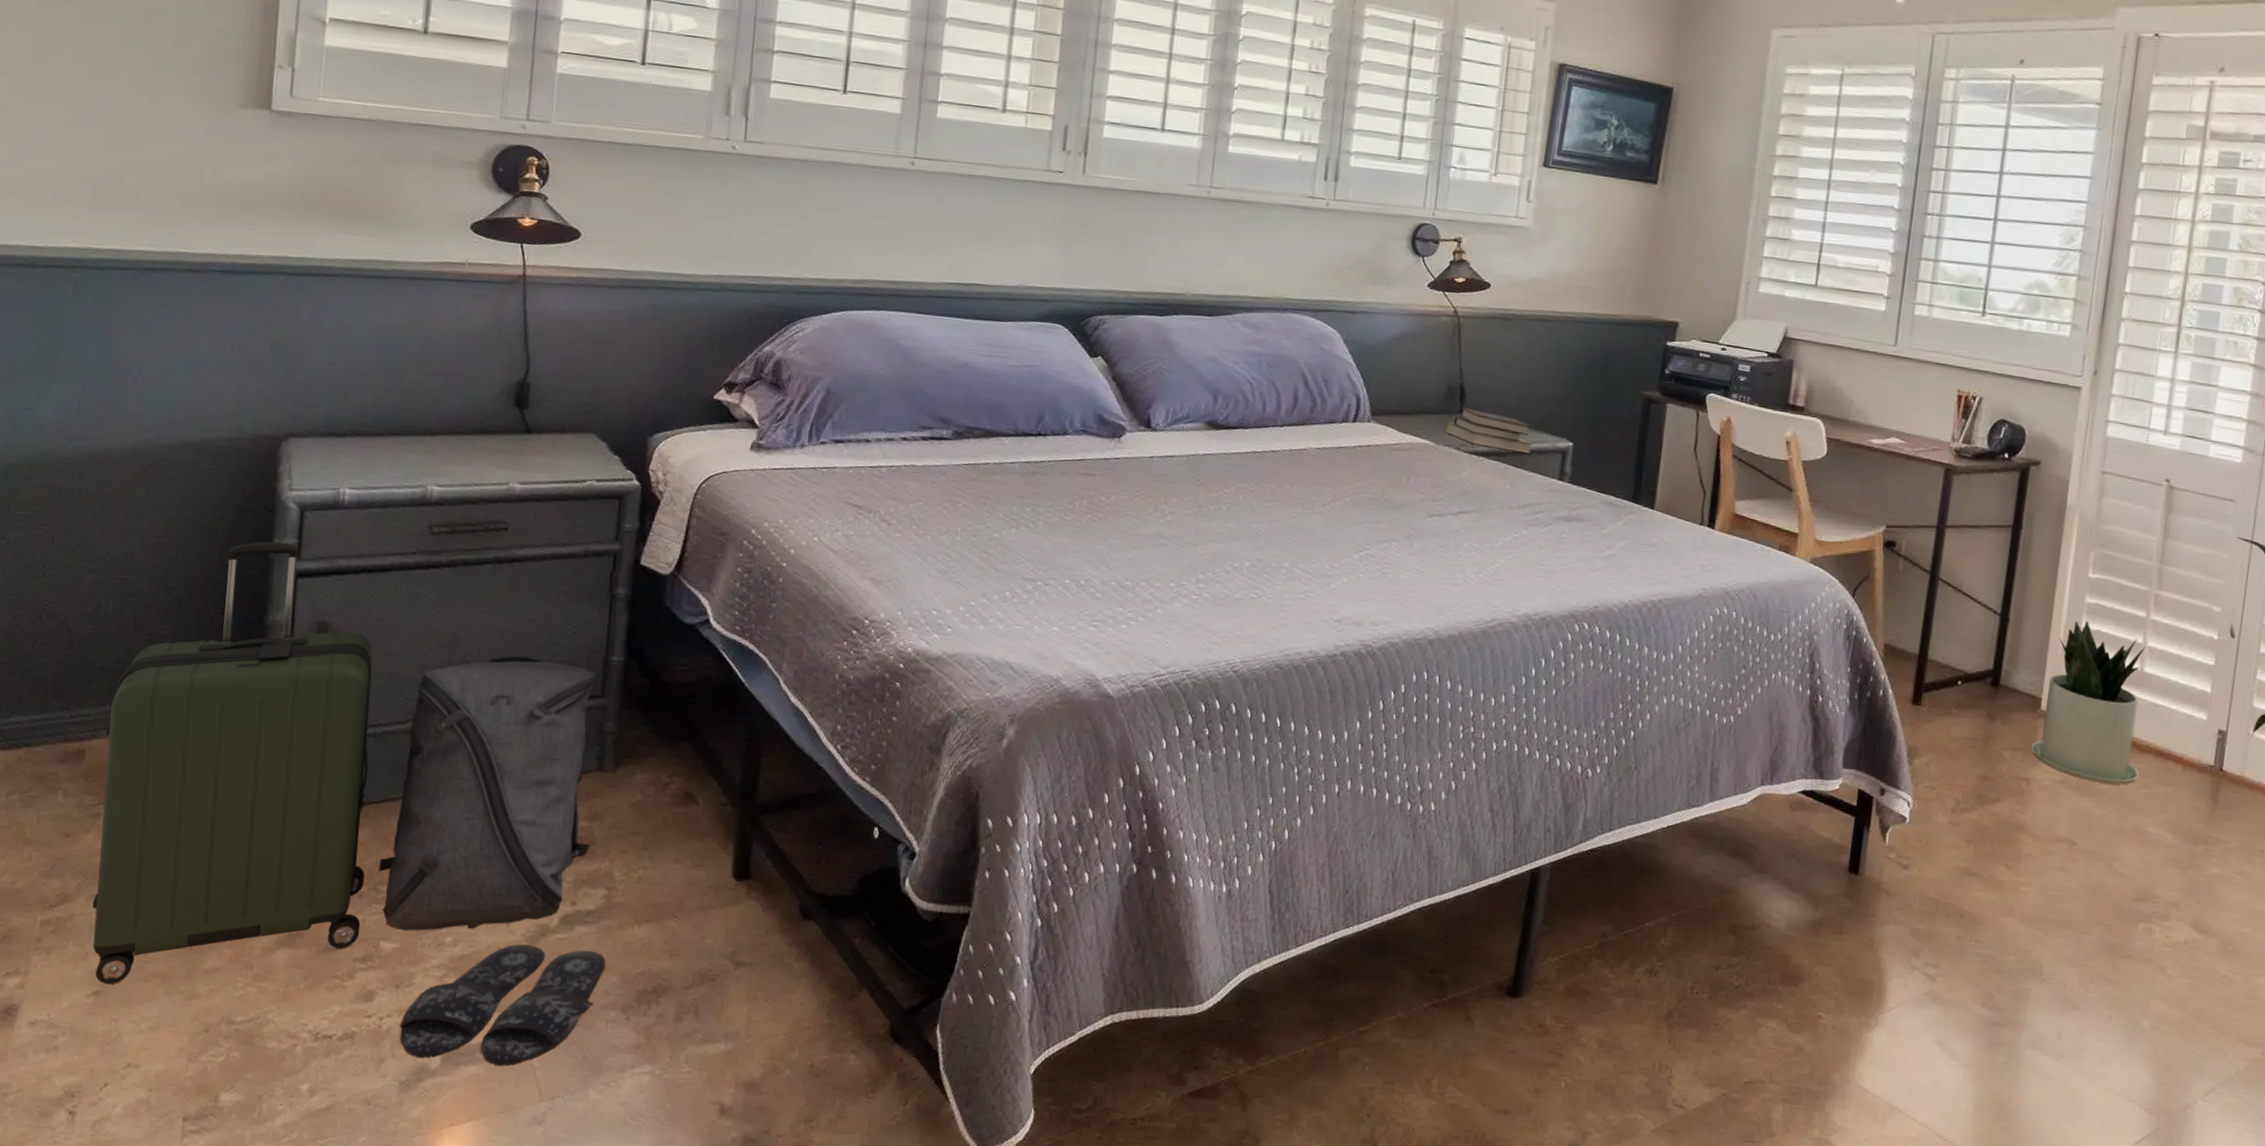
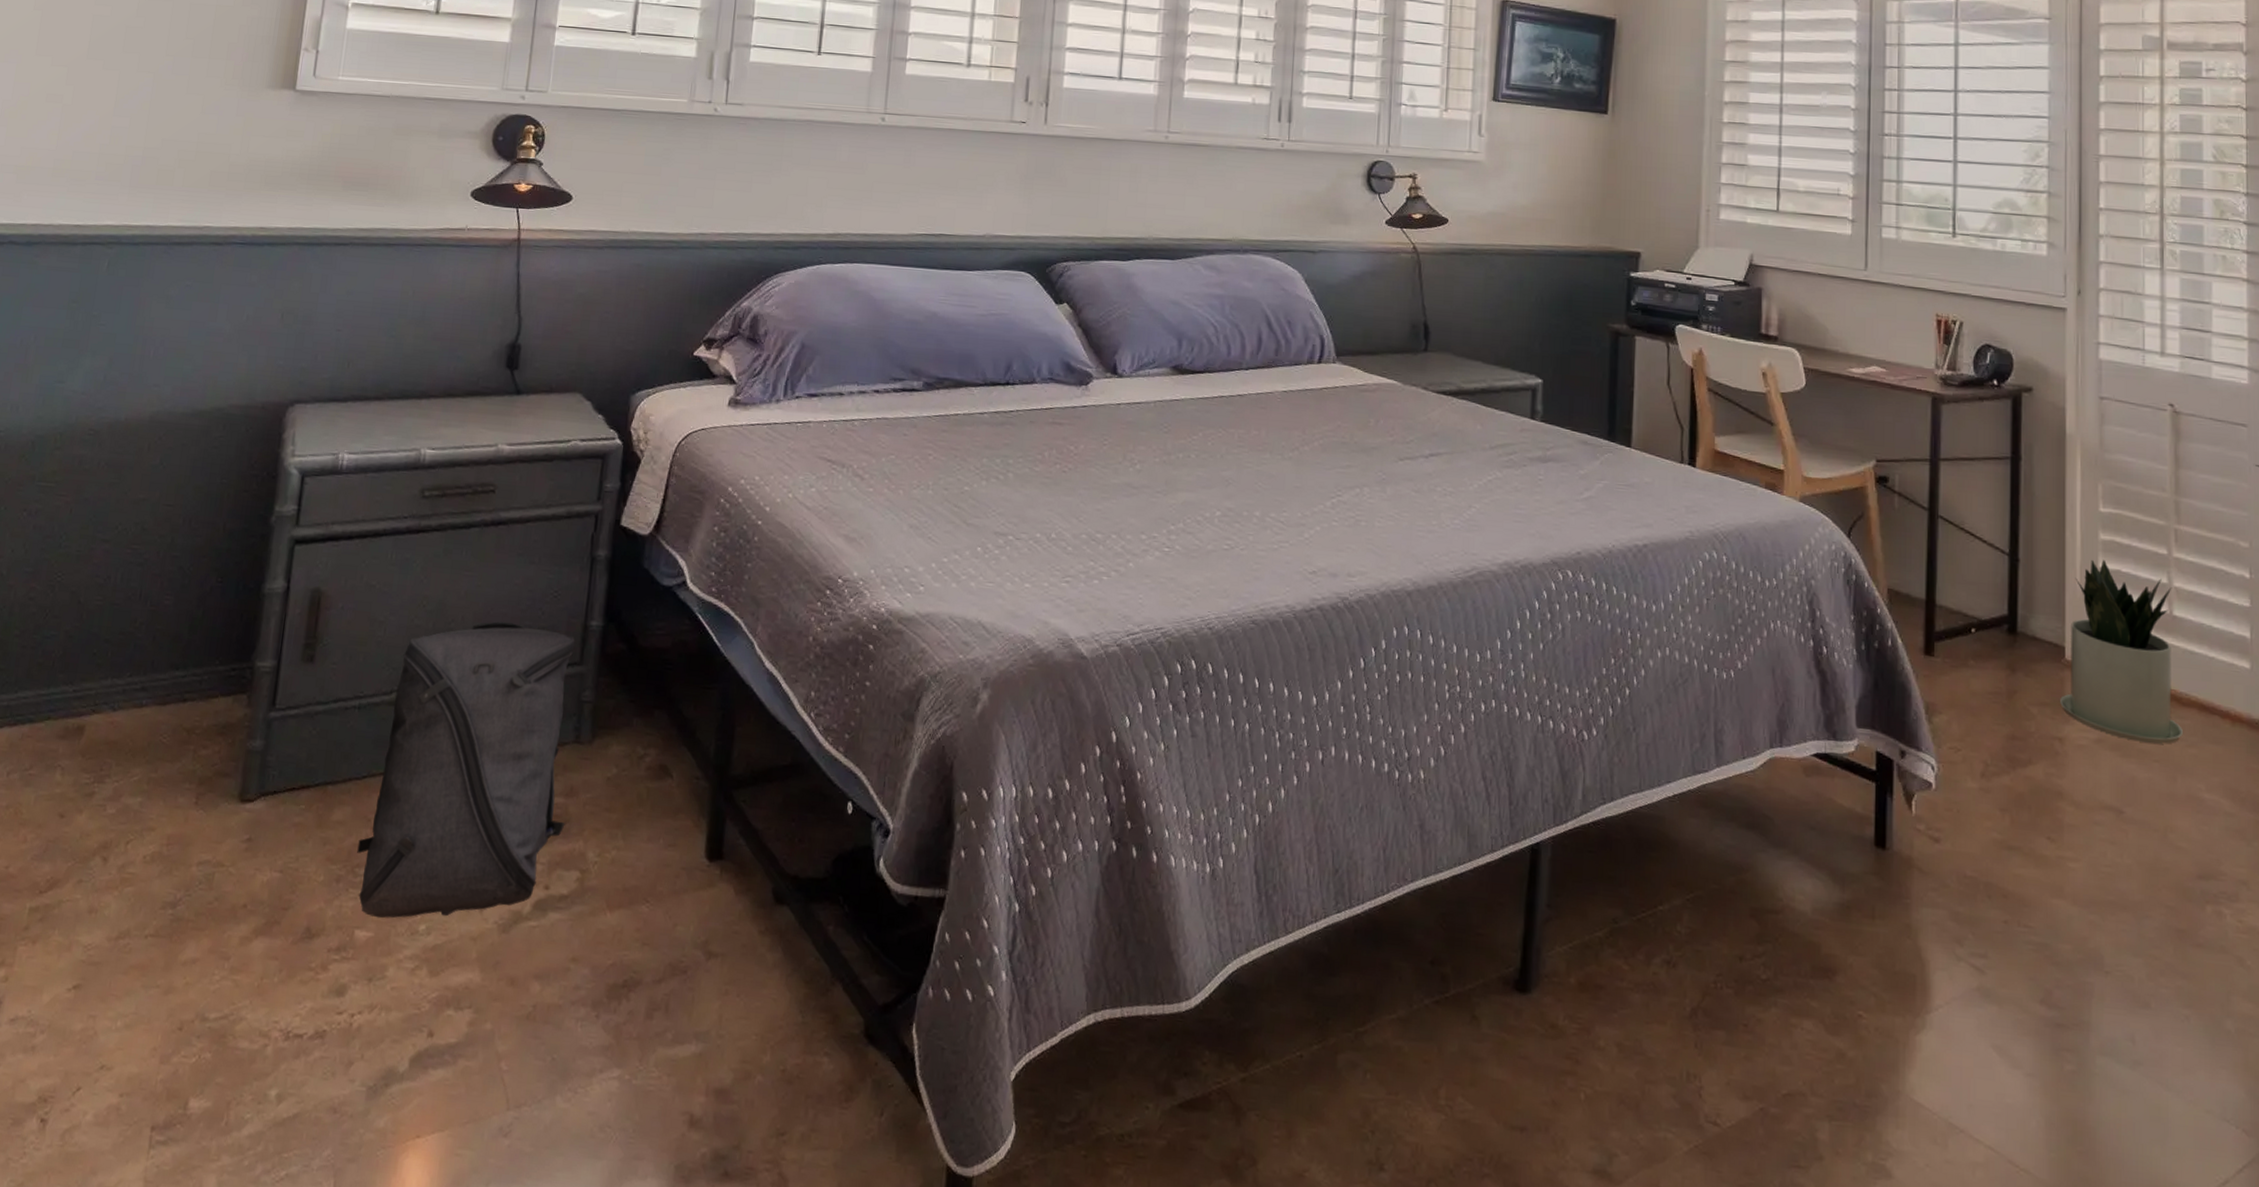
suitcase: present [92,541,372,985] -> none [77,508,362,978]
slippers: present [399,944,606,1066] -> none [369,932,578,1069]
books: present [1444,407,1533,454] -> none [1410,345,1502,392]

